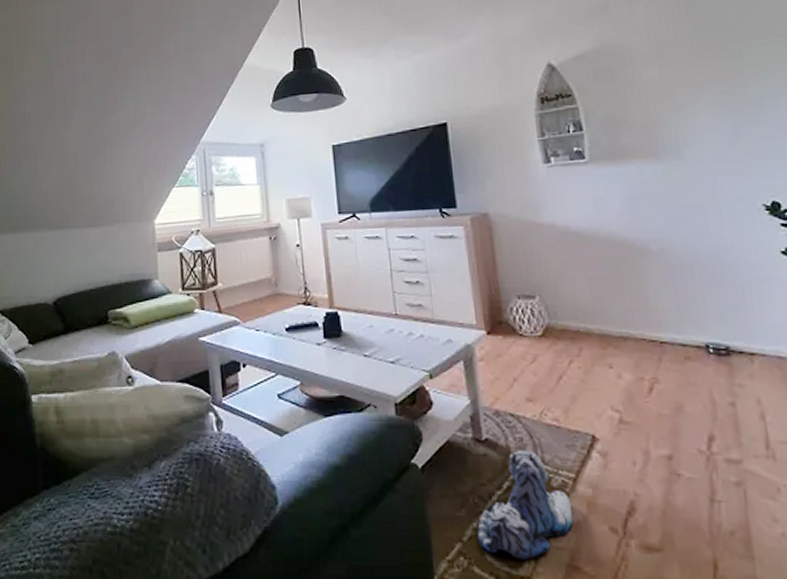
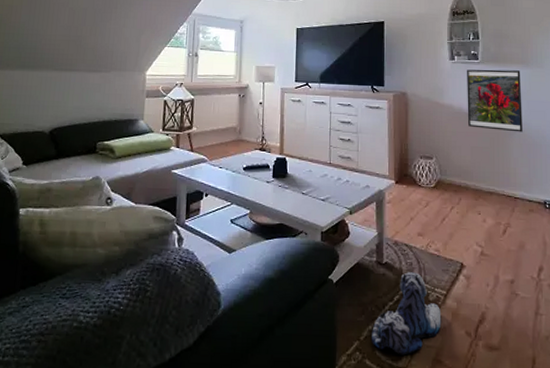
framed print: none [570,167,662,252] -> present [467,69,523,132]

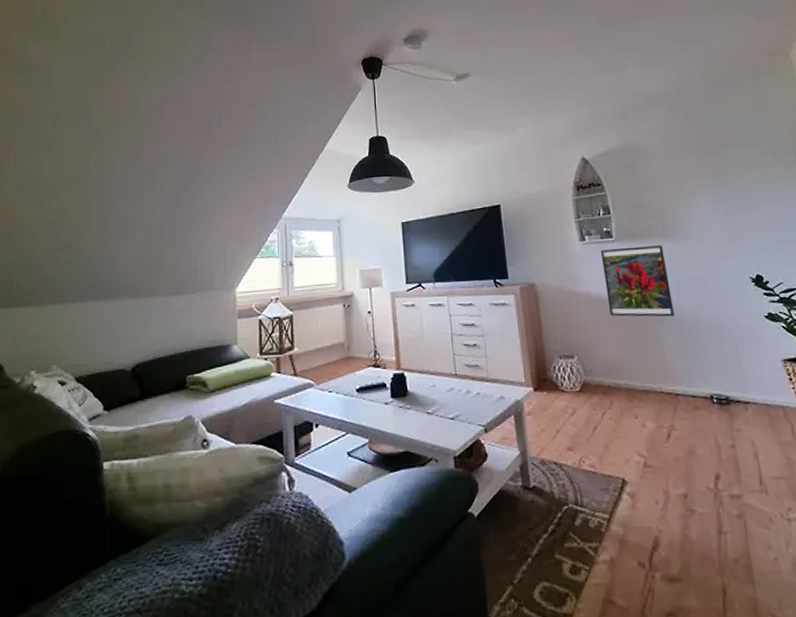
plush toy: present [372,272,442,356] -> none [526,495,608,599]

